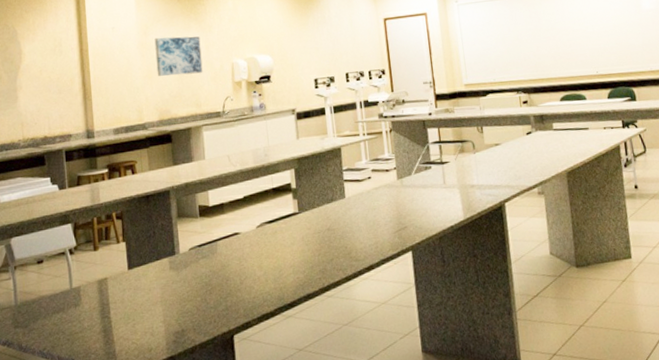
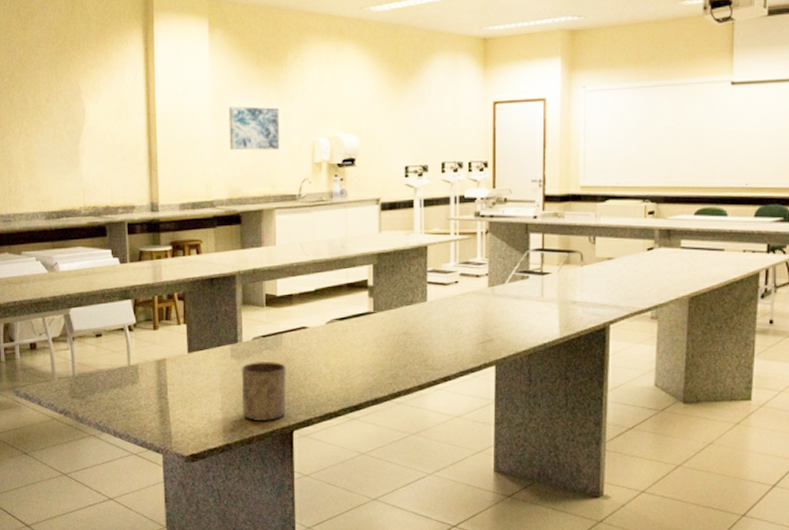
cup: none [180,269,225,330] -> present [241,362,286,421]

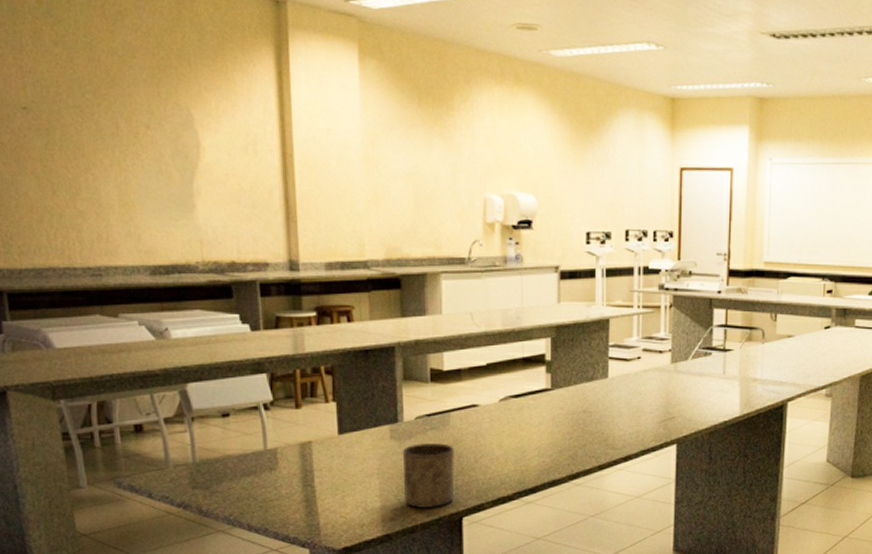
wall art: present [228,106,280,151] -> none [384,151,446,206]

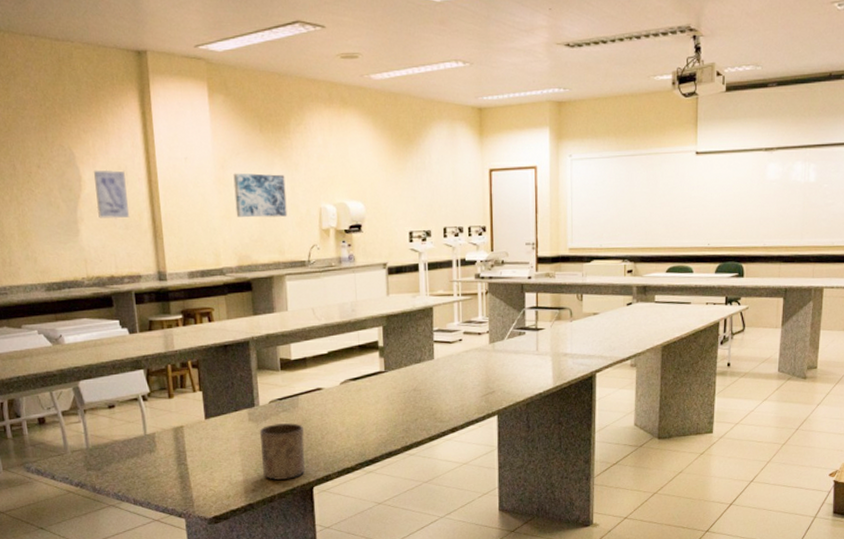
wall art: none [216,136,258,195] -> present [94,169,130,219]
wall art: none [384,151,446,206] -> present [233,173,288,218]

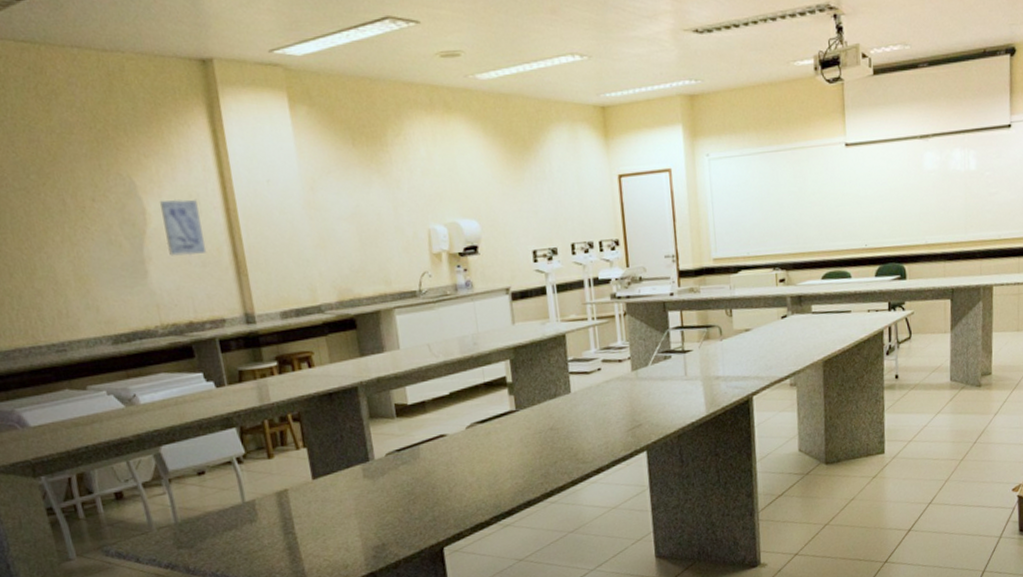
wall art: present [233,173,288,218] -> none [325,193,392,245]
cup: present [259,423,305,480] -> none [376,476,433,543]

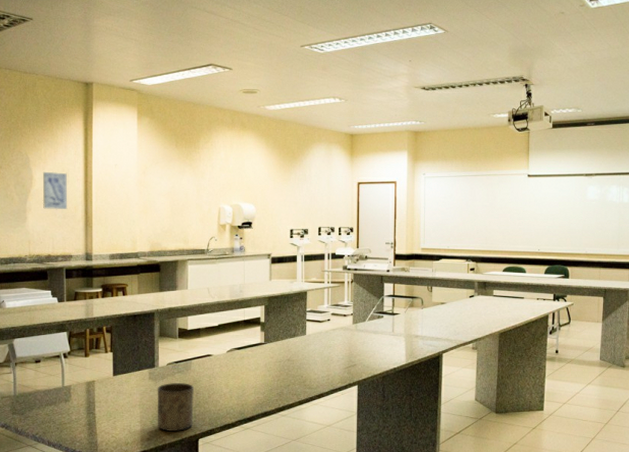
cup: none [376,476,433,543] -> present [157,383,194,431]

